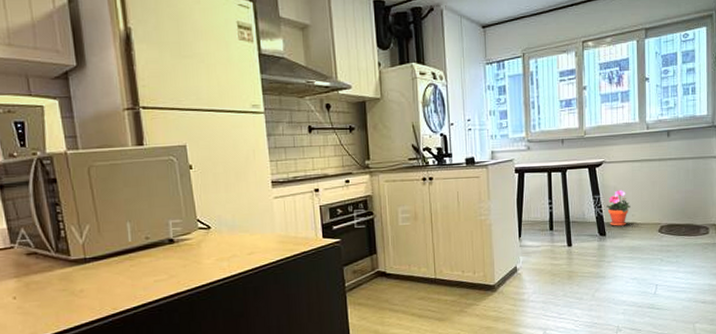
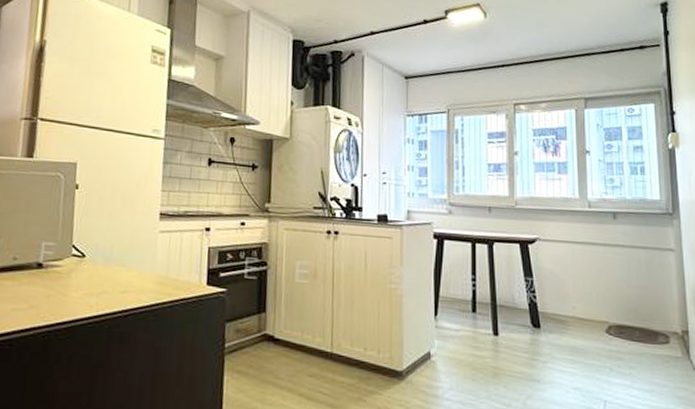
potted plant: present [606,190,631,226] -> none [541,274,571,319]

